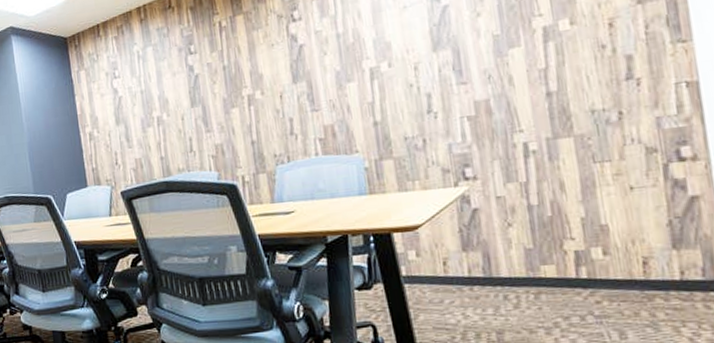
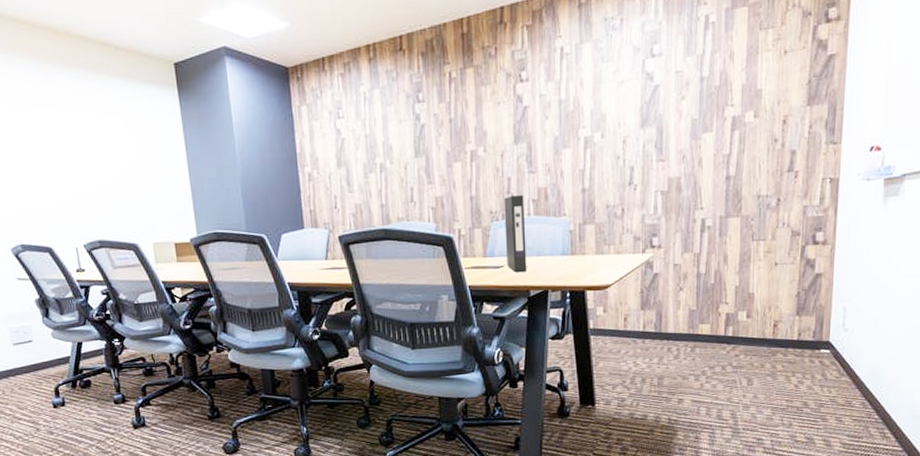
binder: none [287,135,321,217] -> present [504,195,527,272]

